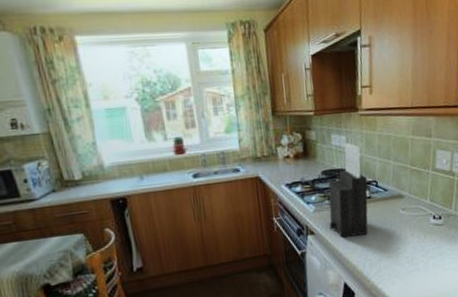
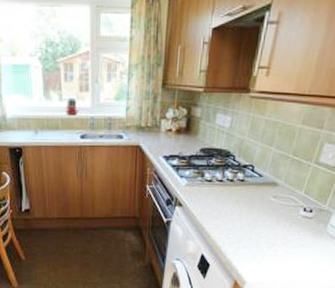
knife block: present [328,143,368,238] -> none [198,124,245,216]

